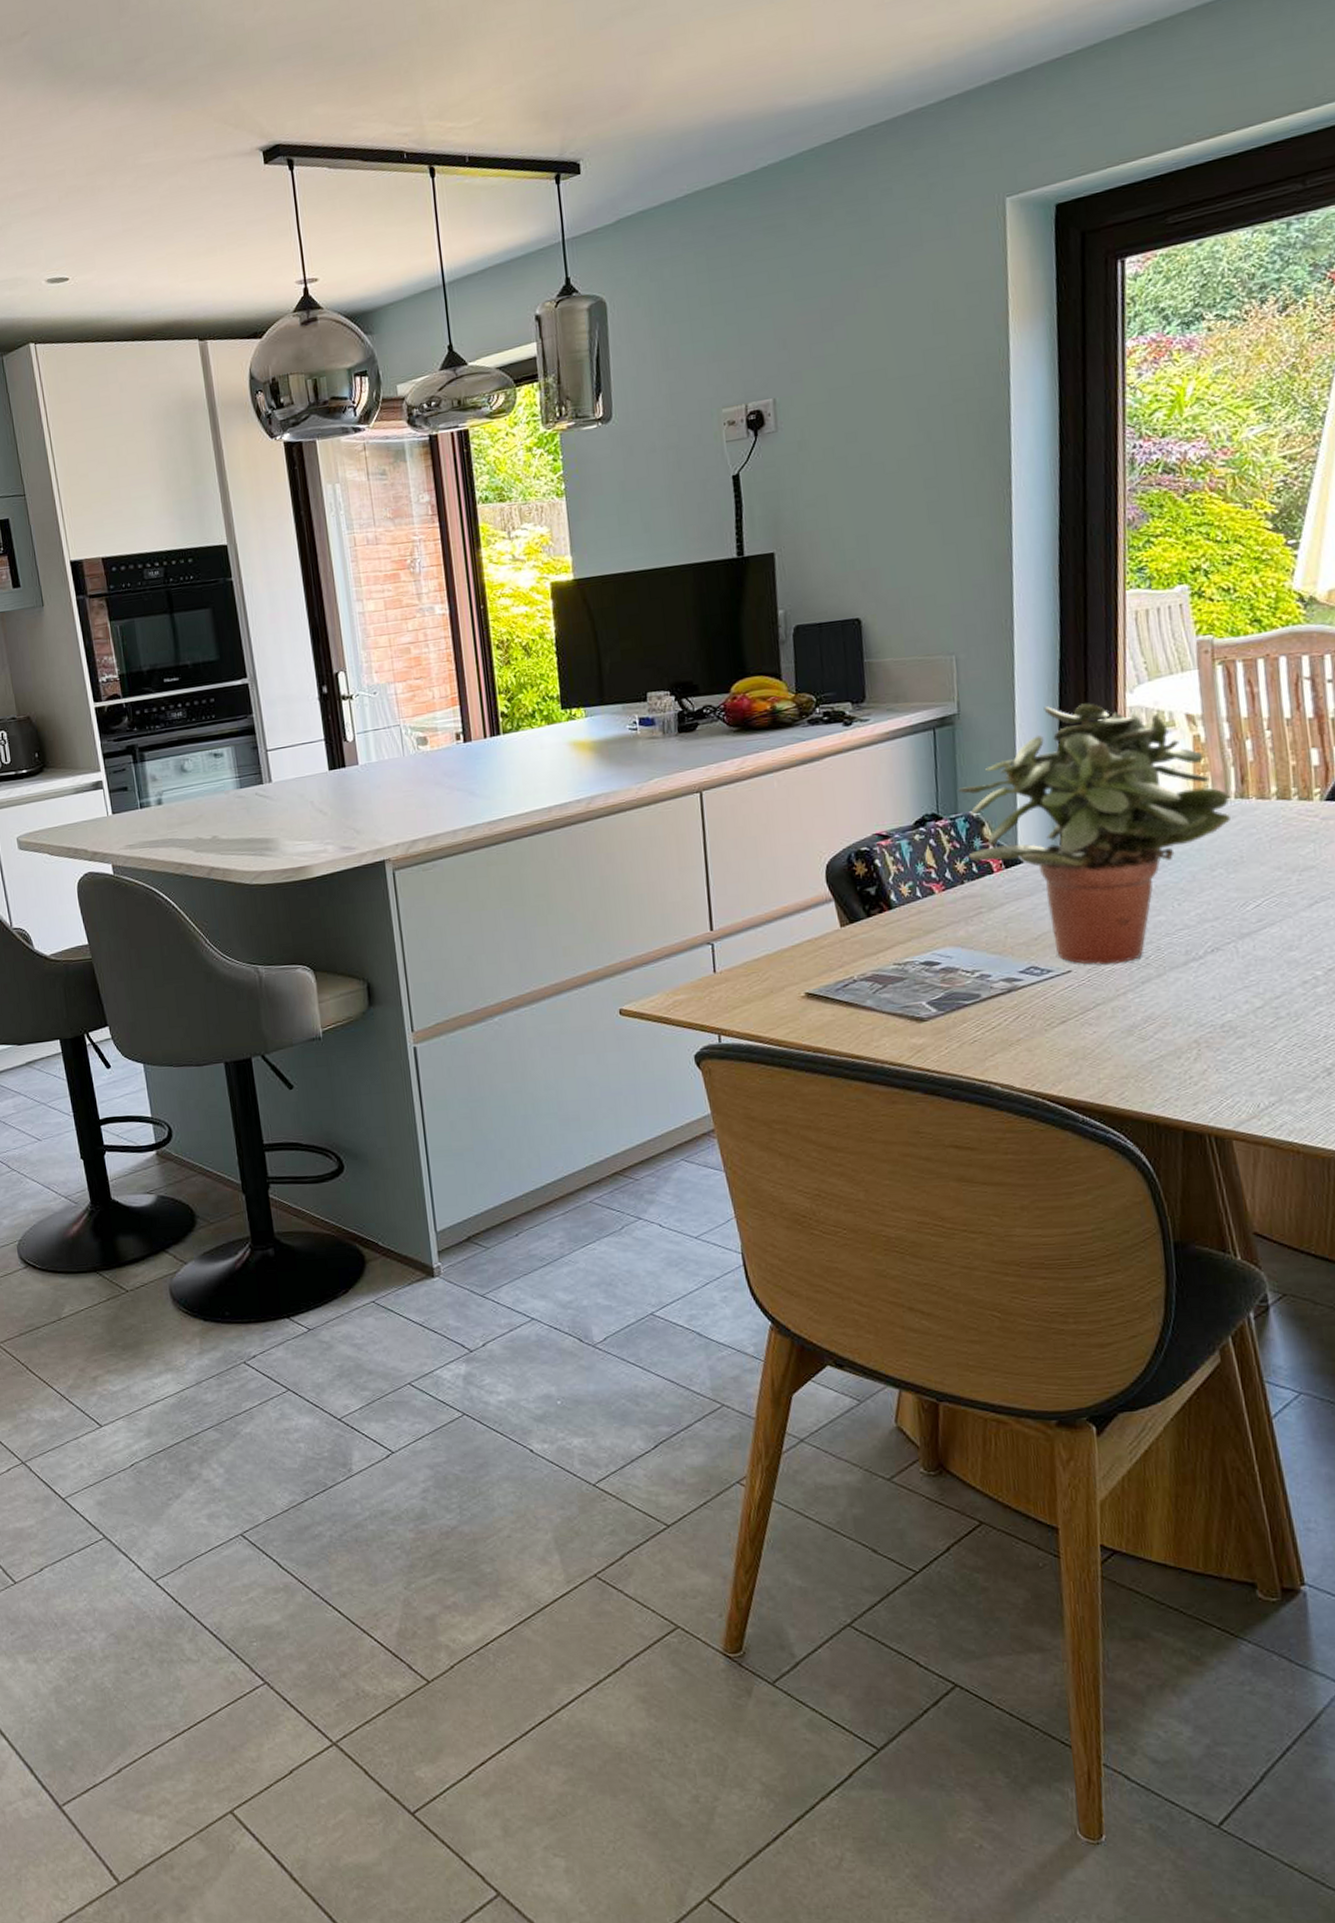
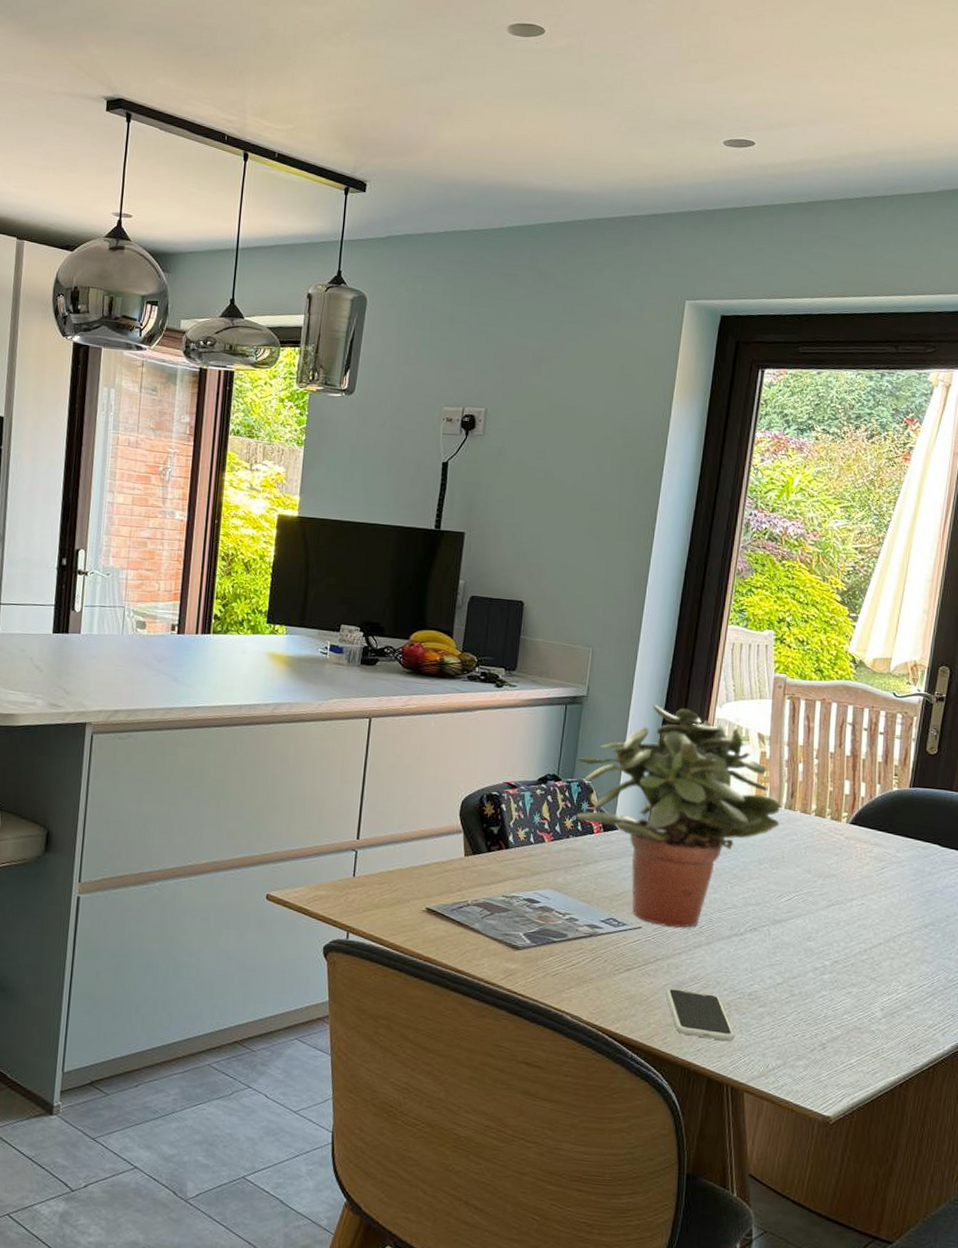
smartphone: none [1114,1033,1210,1086] -> present [665,988,735,1042]

